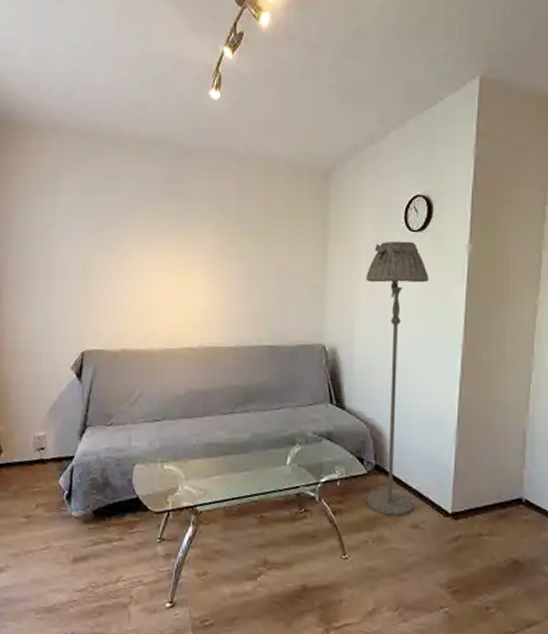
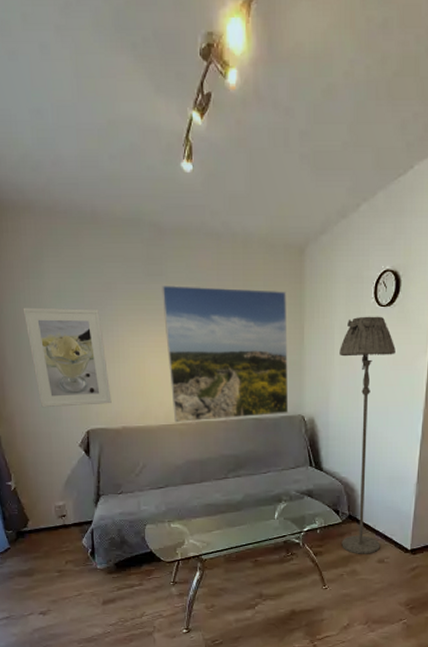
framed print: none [33,221,113,325] -> present [22,307,112,408]
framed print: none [178,204,310,348] -> present [162,286,289,423]

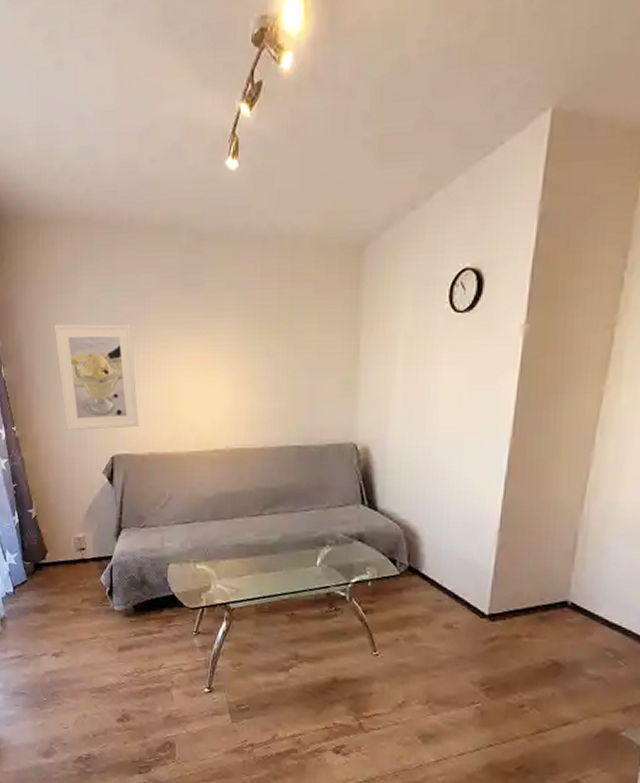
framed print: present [162,286,289,423] -> none [198,295,340,450]
floor lamp: present [339,316,396,554] -> none [398,324,475,617]

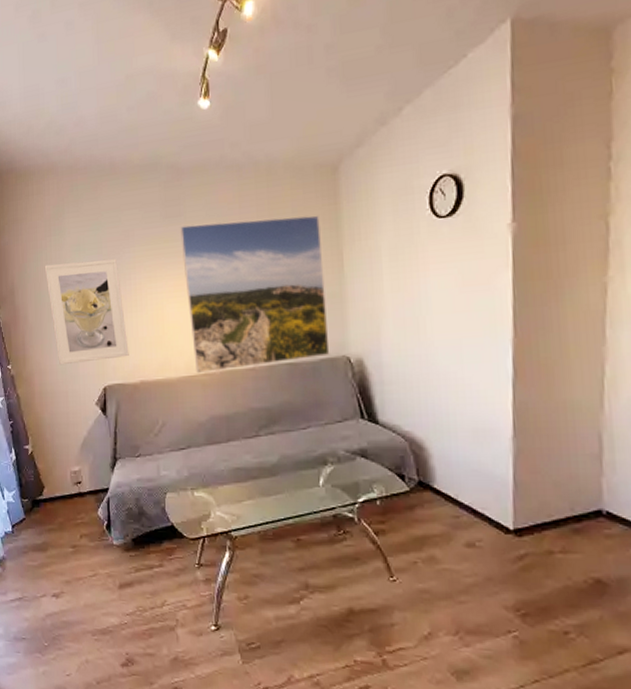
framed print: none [198,295,340,450] -> present [180,215,330,374]

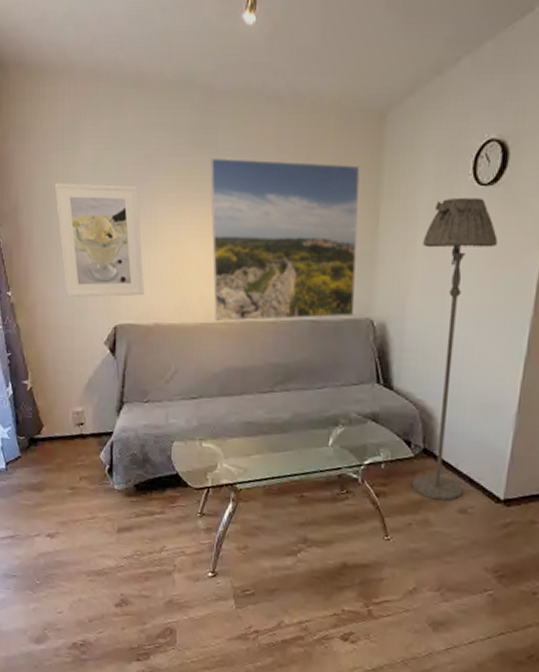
floor lamp: none [389,229,467,535] -> present [412,197,498,501]

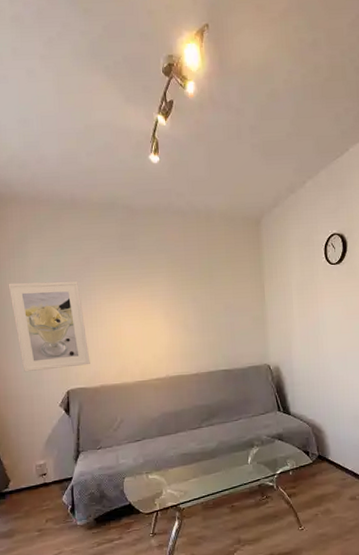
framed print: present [210,158,360,322] -> none [135,256,255,379]
floor lamp: present [412,197,498,501] -> none [298,273,351,493]

